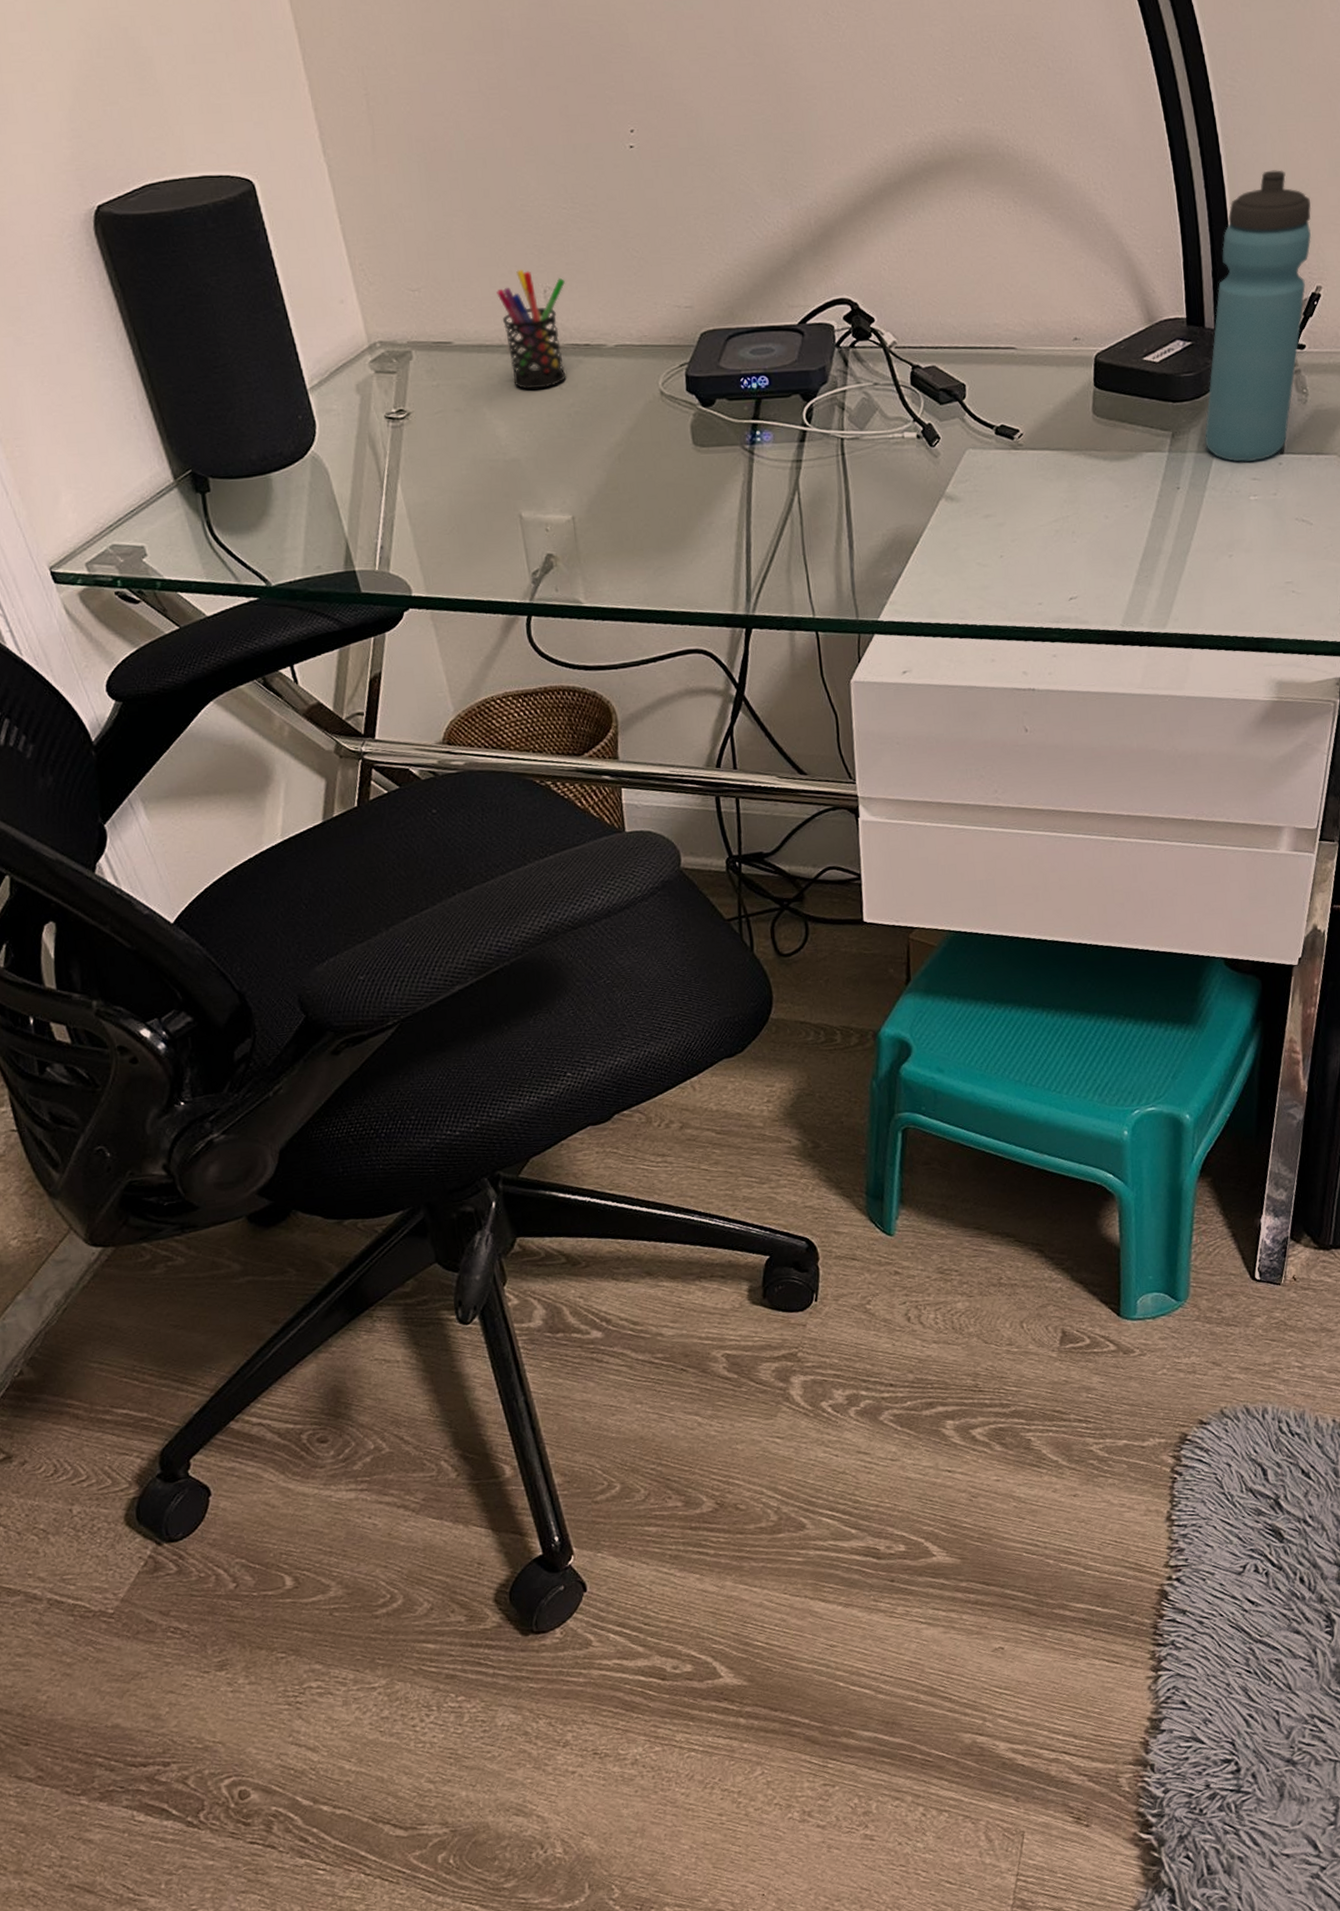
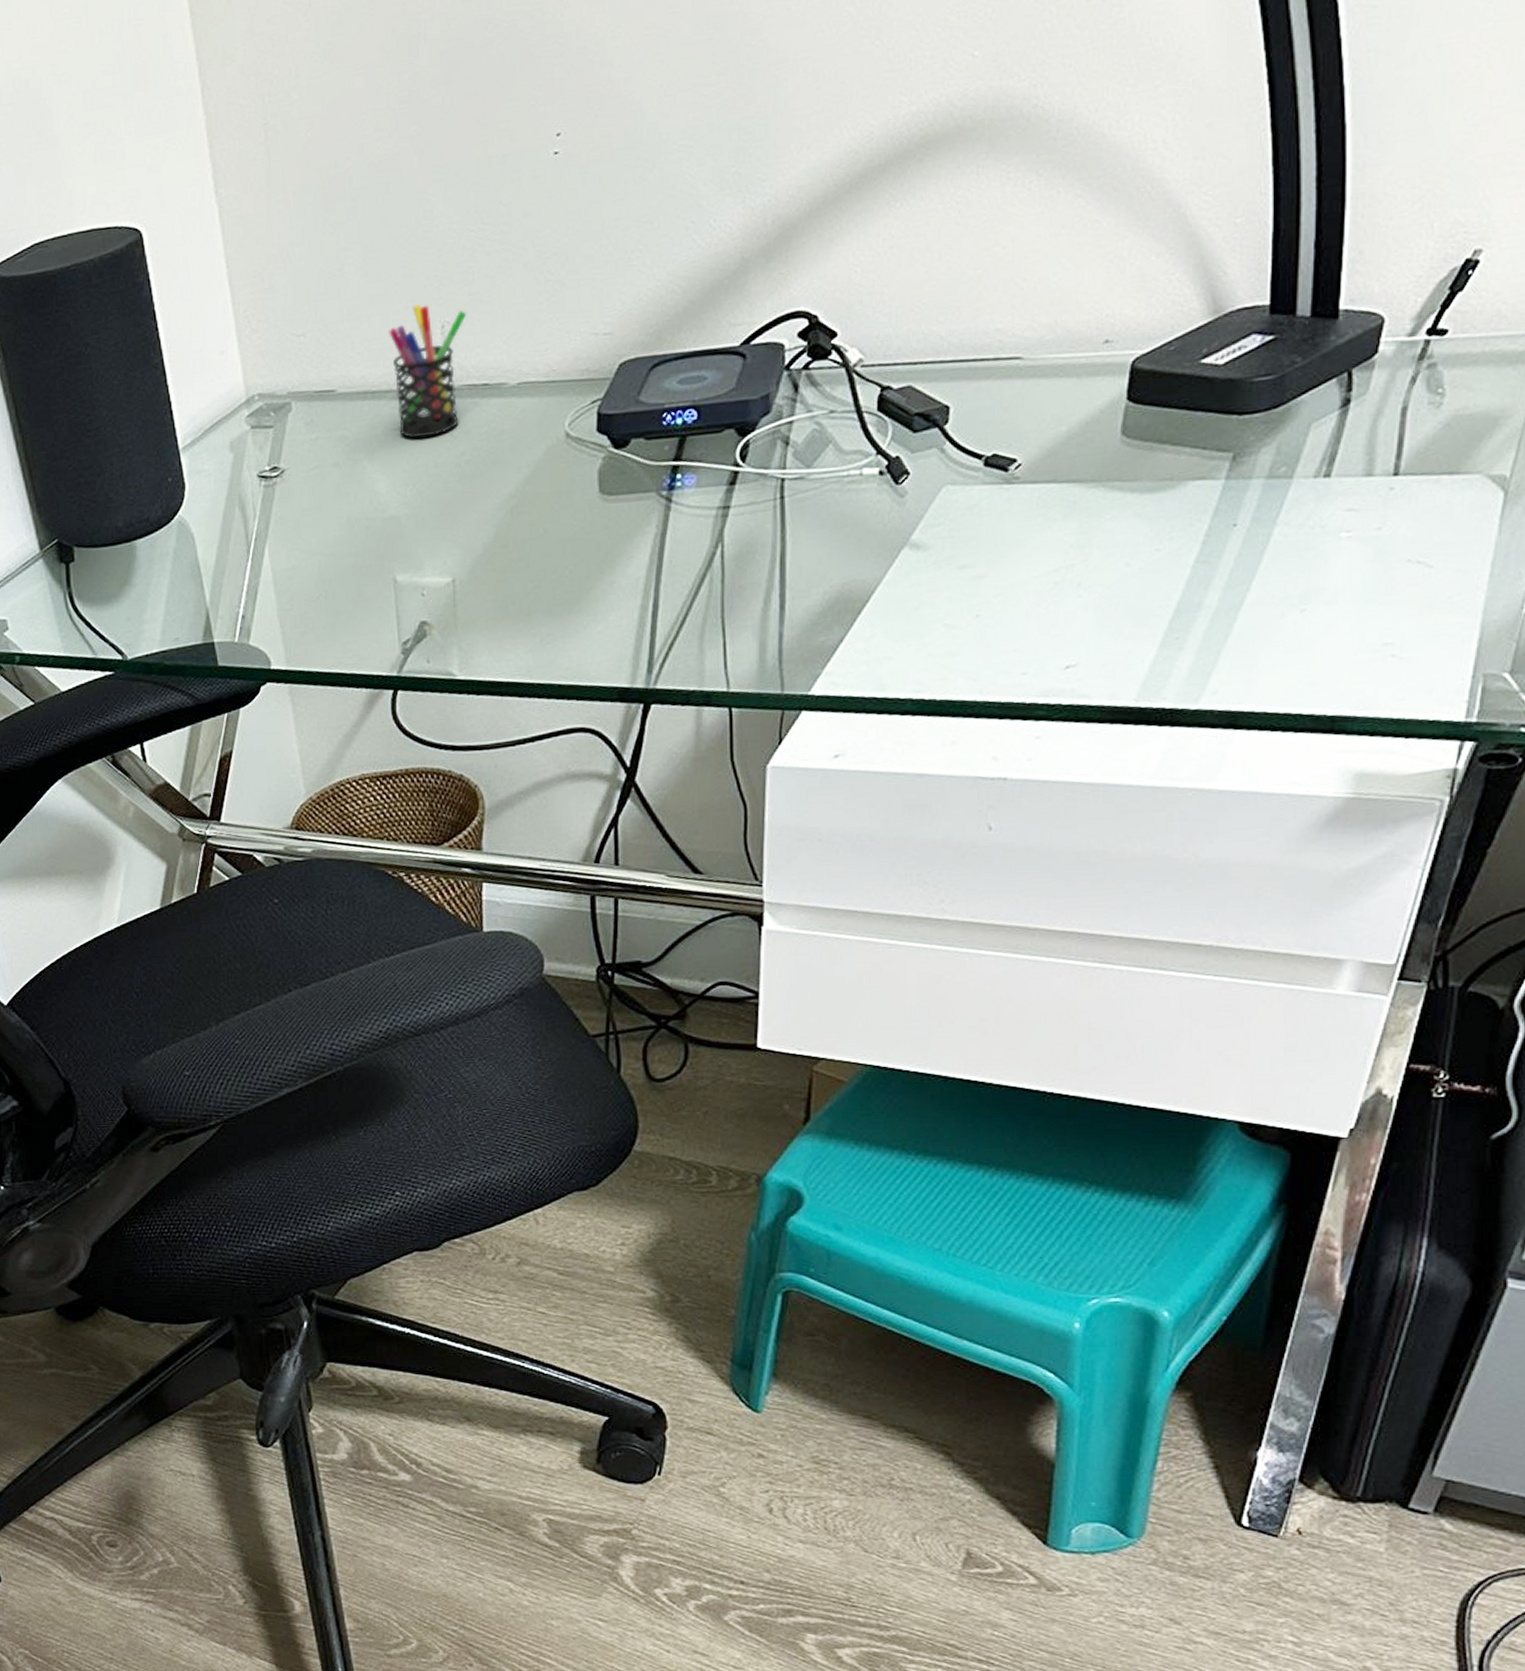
water bottle: present [1205,170,1312,463] -> none [1281,97,1478,489]

